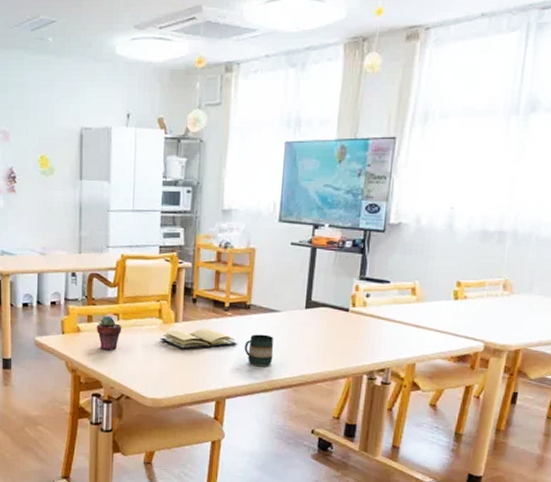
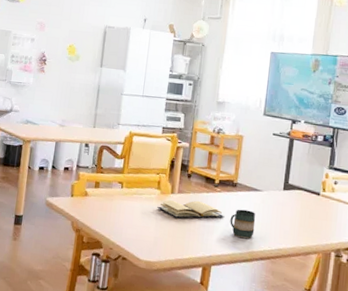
potted succulent: present [96,315,122,351] -> none [102,183,125,215]

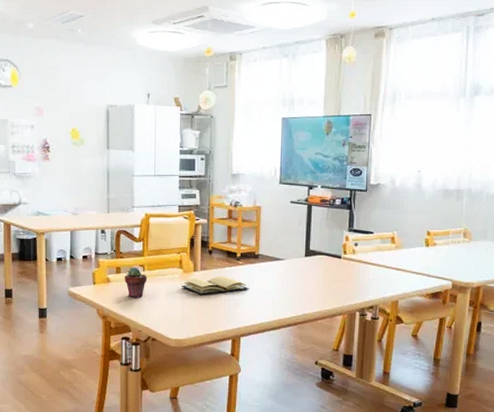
potted succulent: none [102,183,125,215] -> present [124,267,147,298]
mug: present [230,209,256,239] -> none [255,280,280,308]

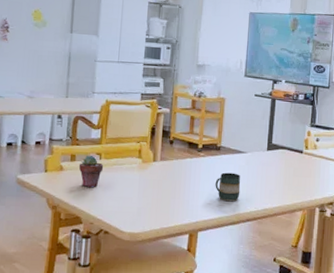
book: present [181,275,249,295] -> none [139,167,210,187]
mug: none [255,280,280,308] -> present [215,172,241,202]

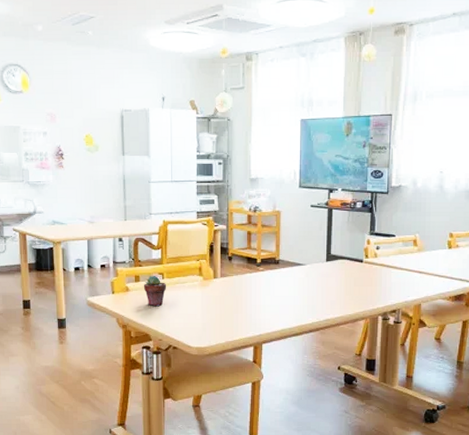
mug: present [215,172,241,202] -> none [276,285,301,314]

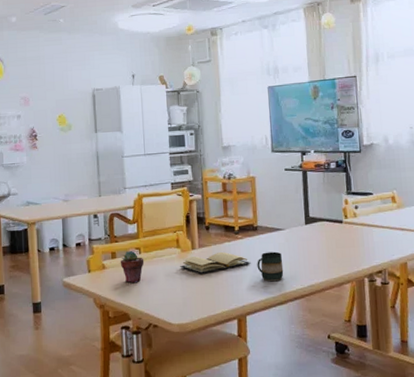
book: none [201,282,270,302] -> present [180,251,251,274]
mug: none [276,285,301,314] -> present [257,251,284,282]

